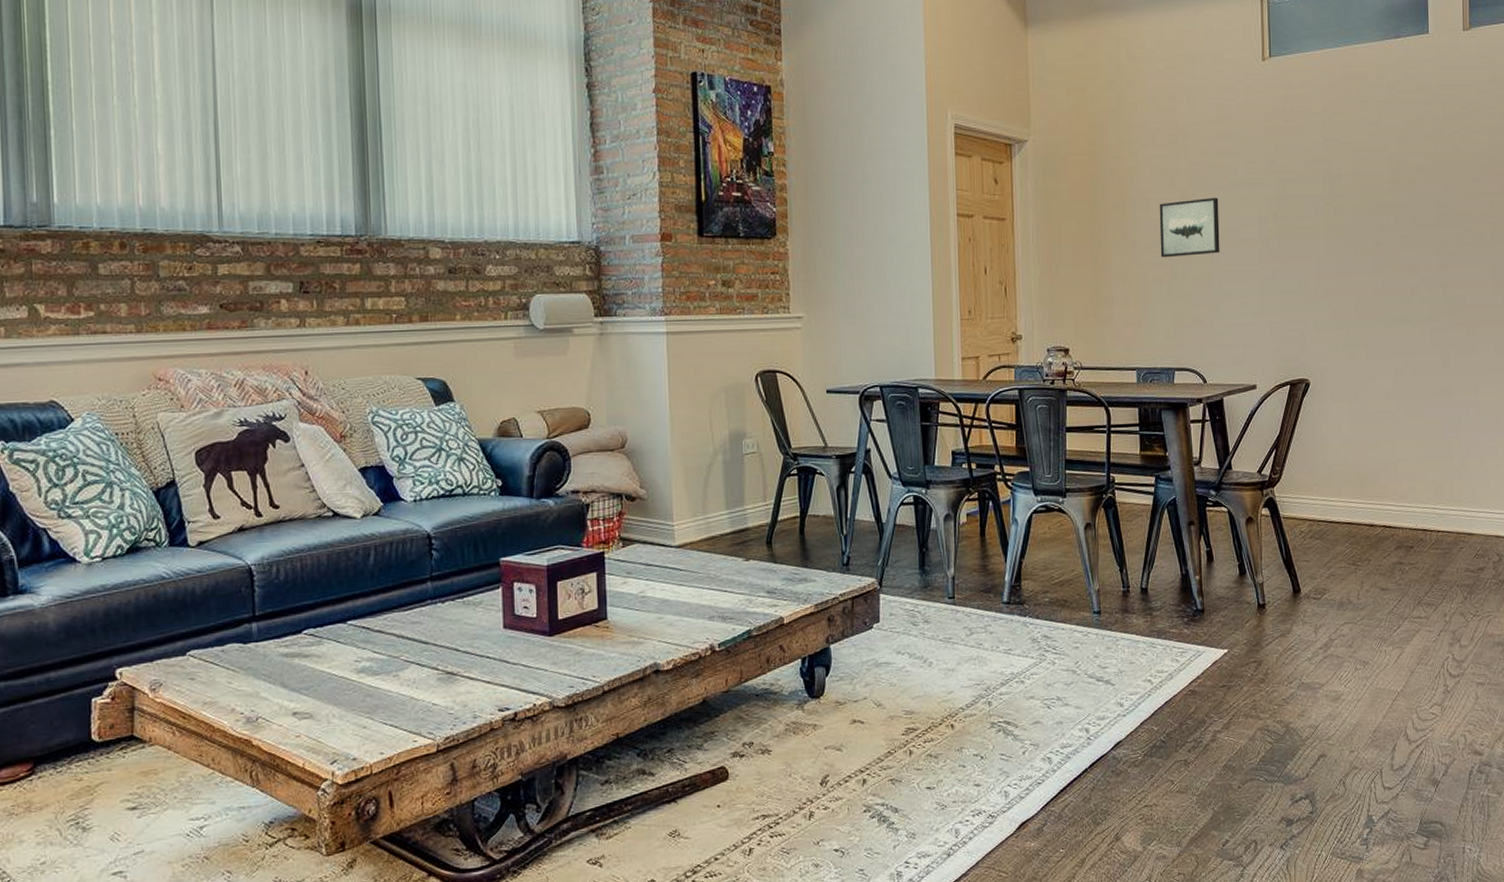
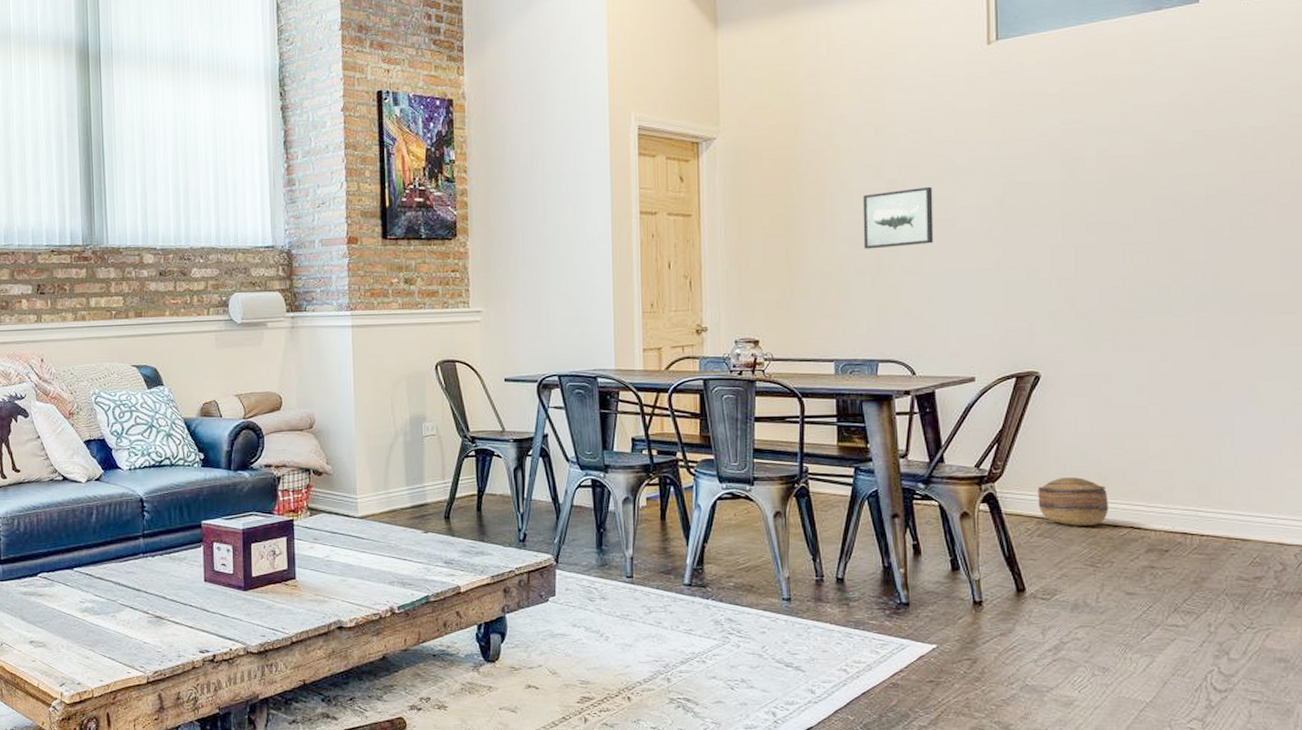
basket: none [1309,480,1366,527] -> present [1037,477,1109,526]

